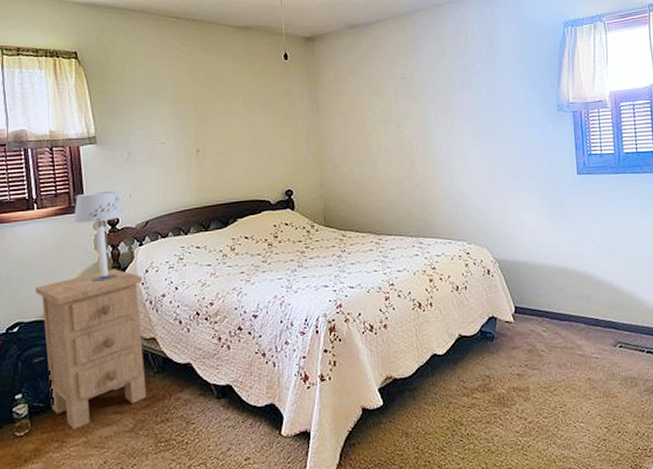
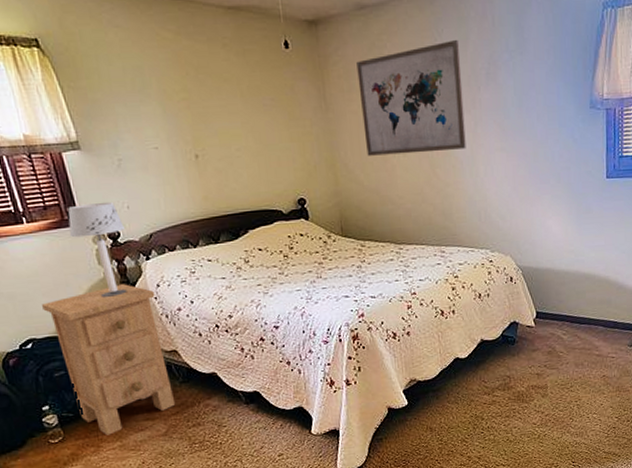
wall art: none [346,52,443,152] -> present [356,39,466,156]

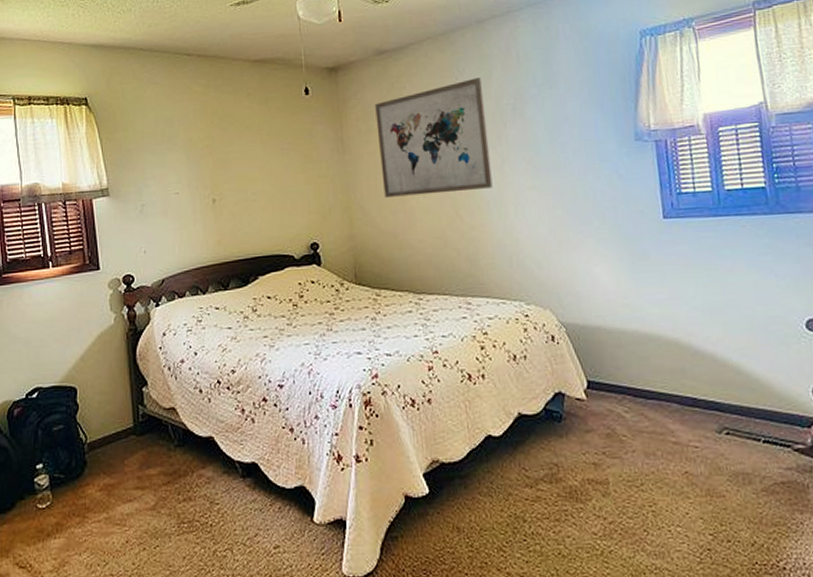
nightstand: present [42,284,176,435] -> none [53,331,168,504]
table lamp: present [68,201,127,297] -> none [88,246,140,345]

